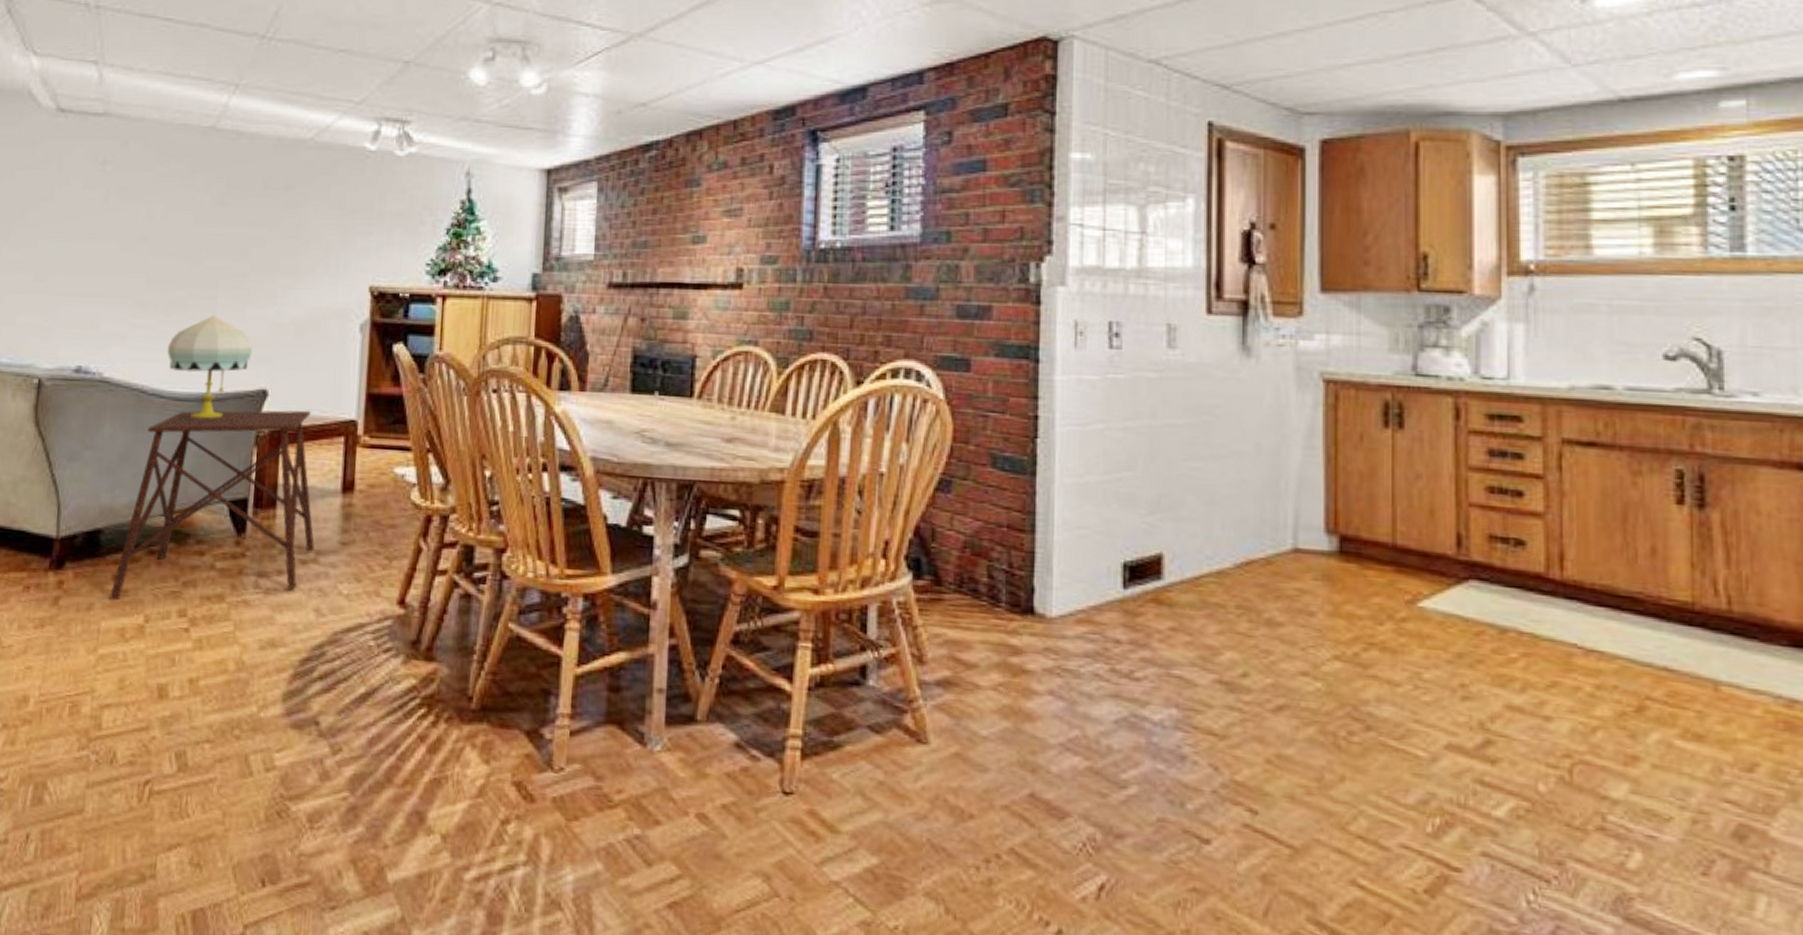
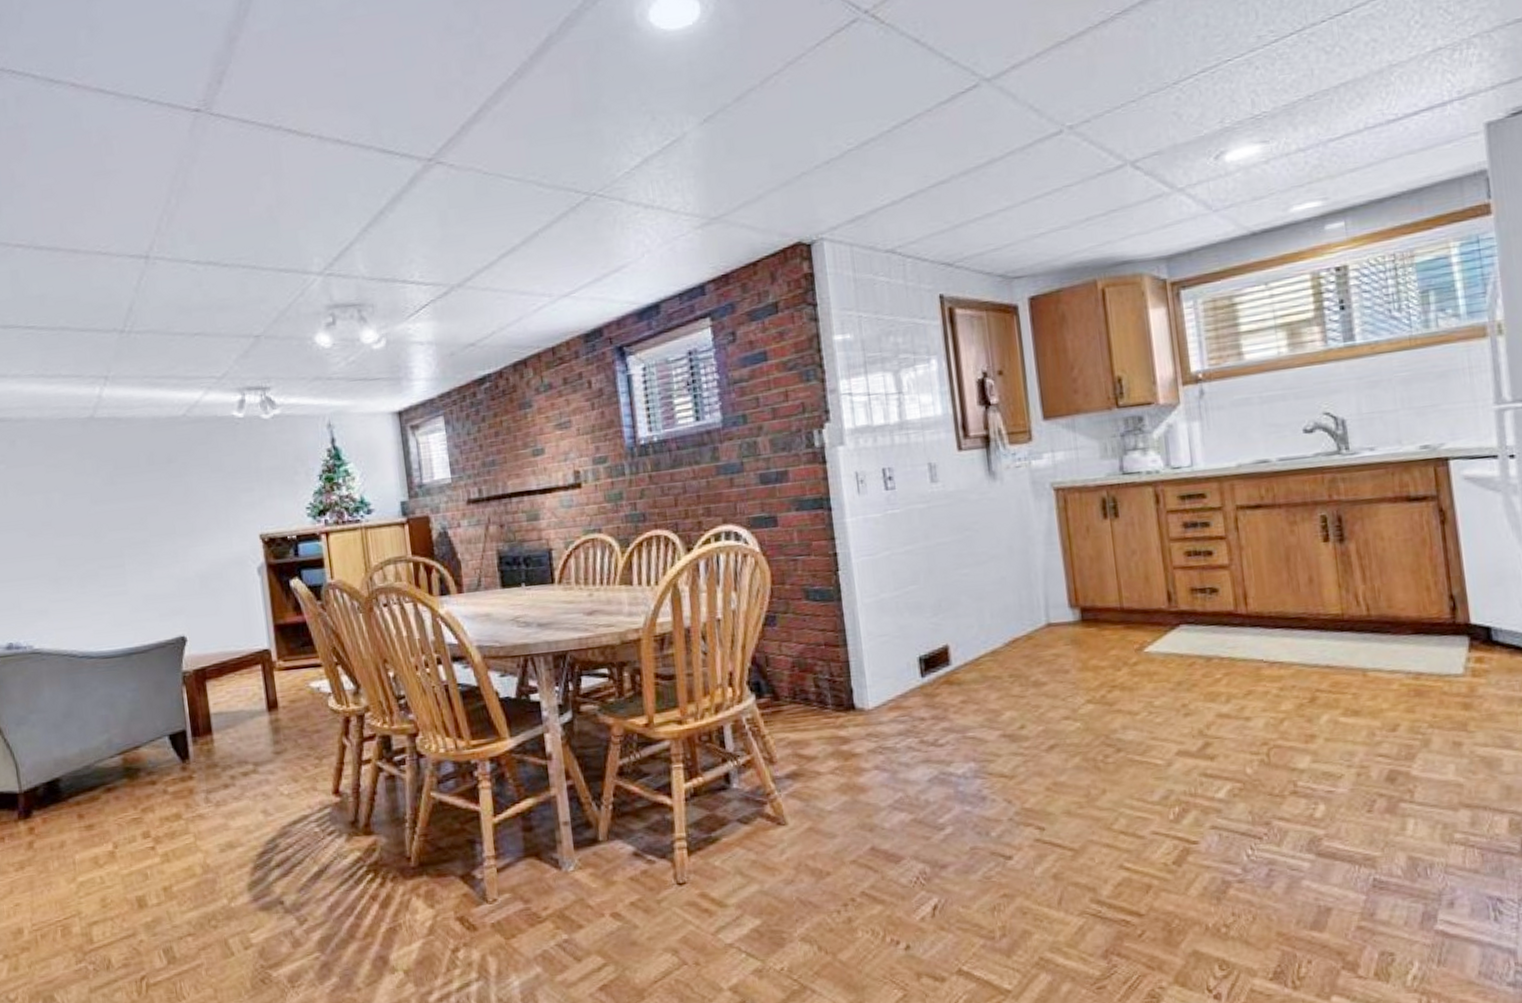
side table: present [110,410,315,601] -> none [78,647,252,835]
table lamp: present [167,315,252,419] -> none [87,580,166,671]

